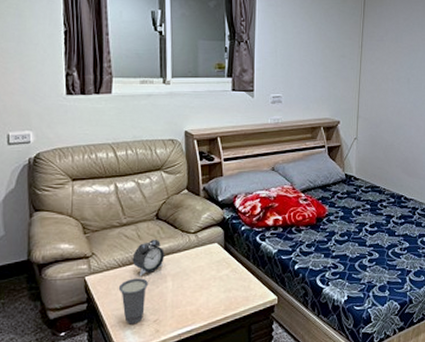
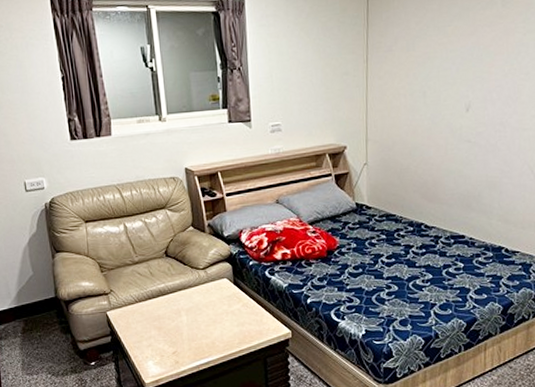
cup: present [118,278,148,325] -> none [137,313,164,356]
alarm clock: present [132,239,164,277] -> none [147,275,177,312]

